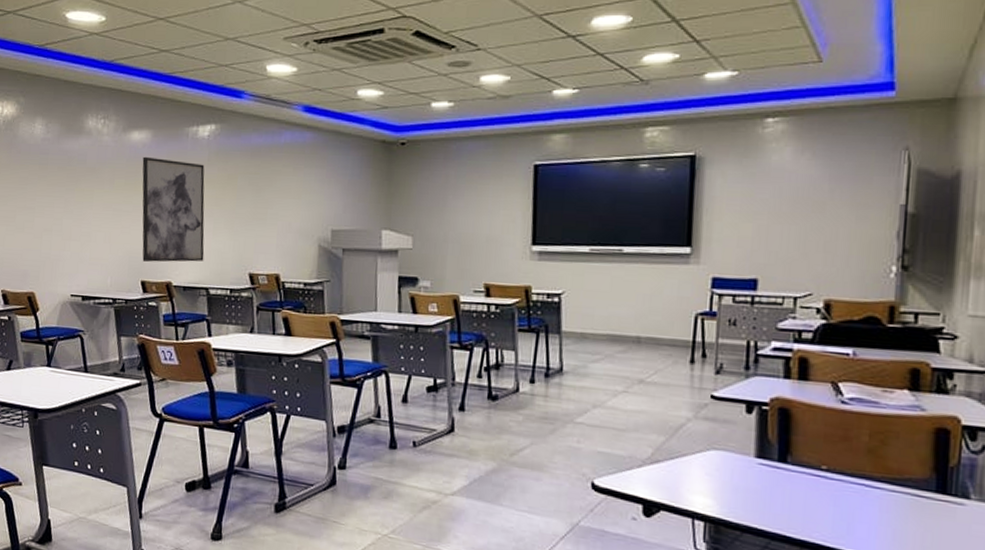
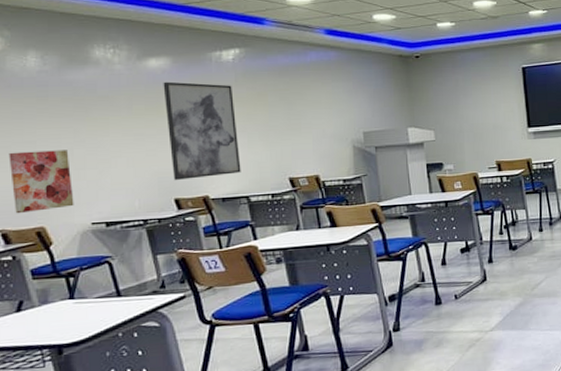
wall art: none [13,216,59,277] -> present [8,150,74,214]

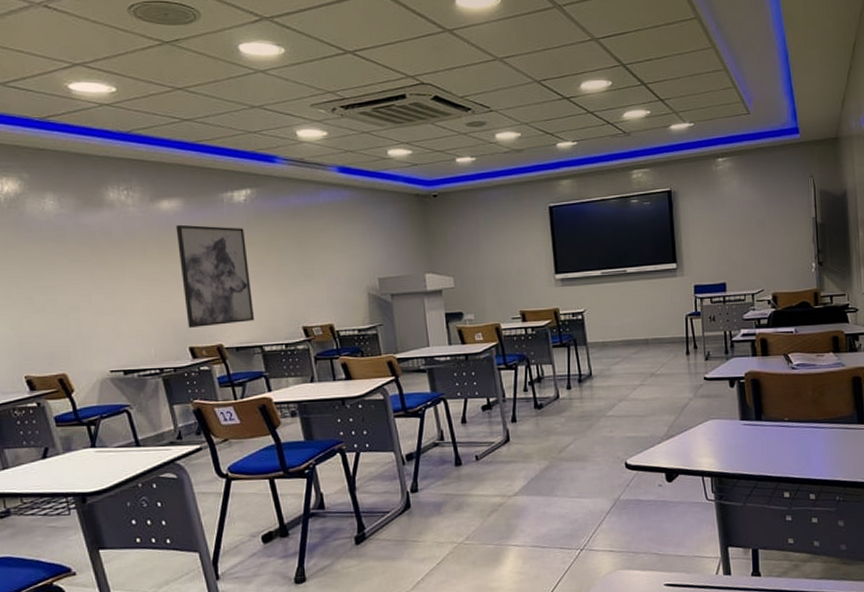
wall art: present [8,150,74,214] -> none [31,295,93,360]

